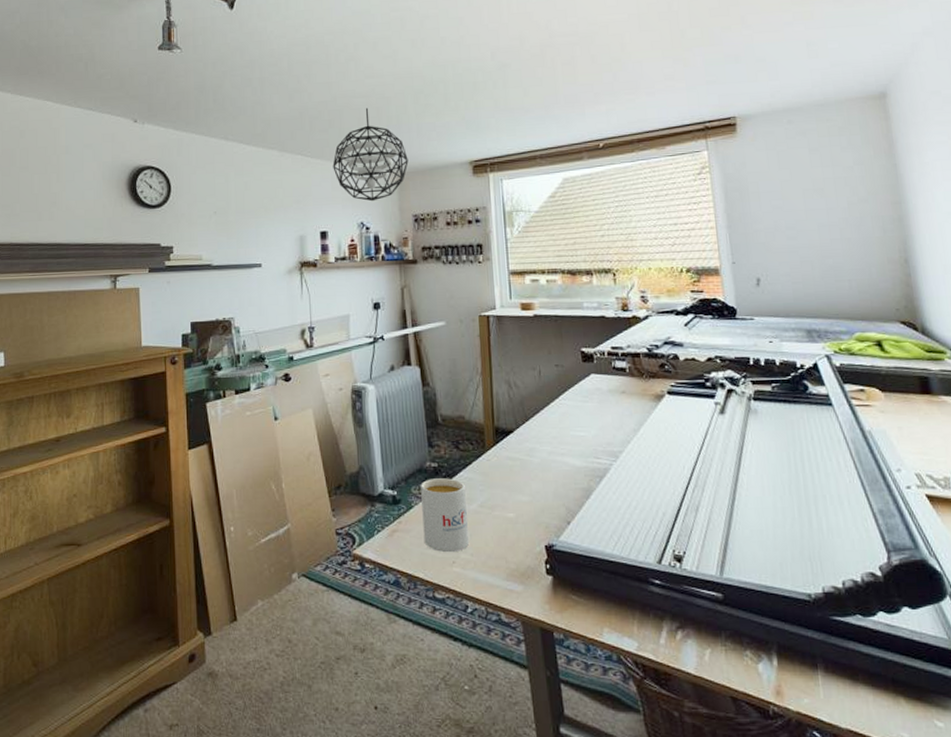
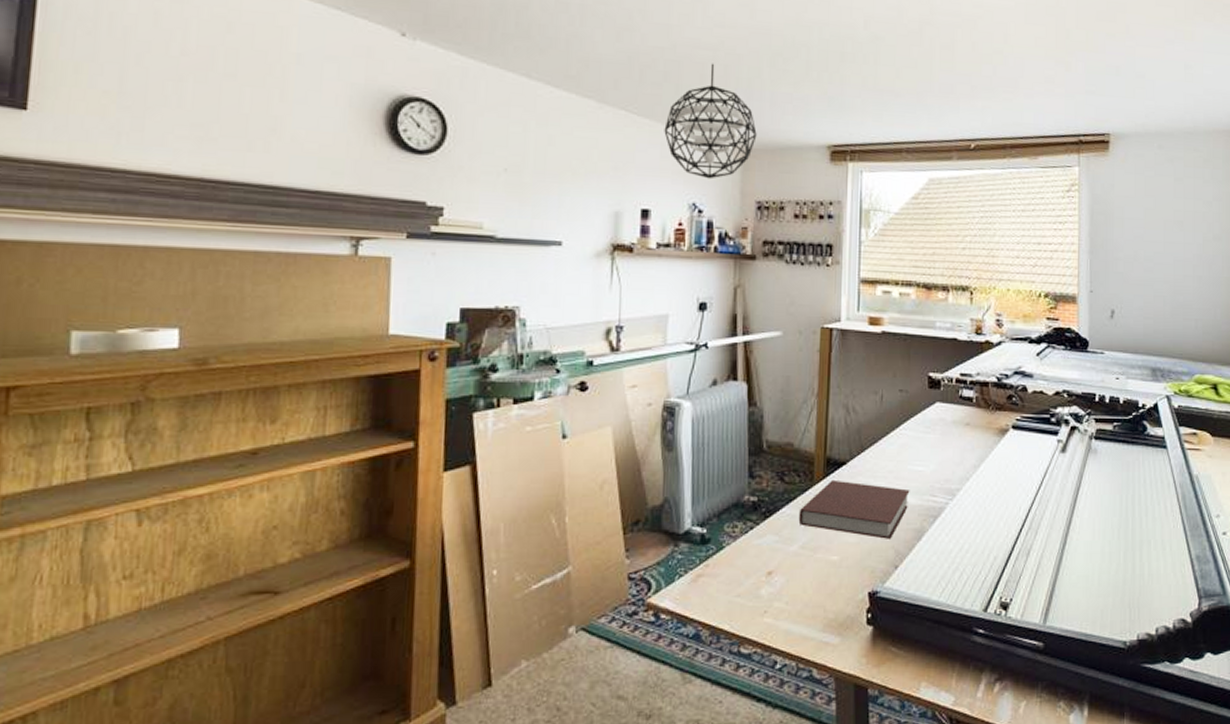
mug: present [421,478,470,553] -> none [733,515,786,601]
notebook: none [475,446,575,498] -> present [798,479,910,539]

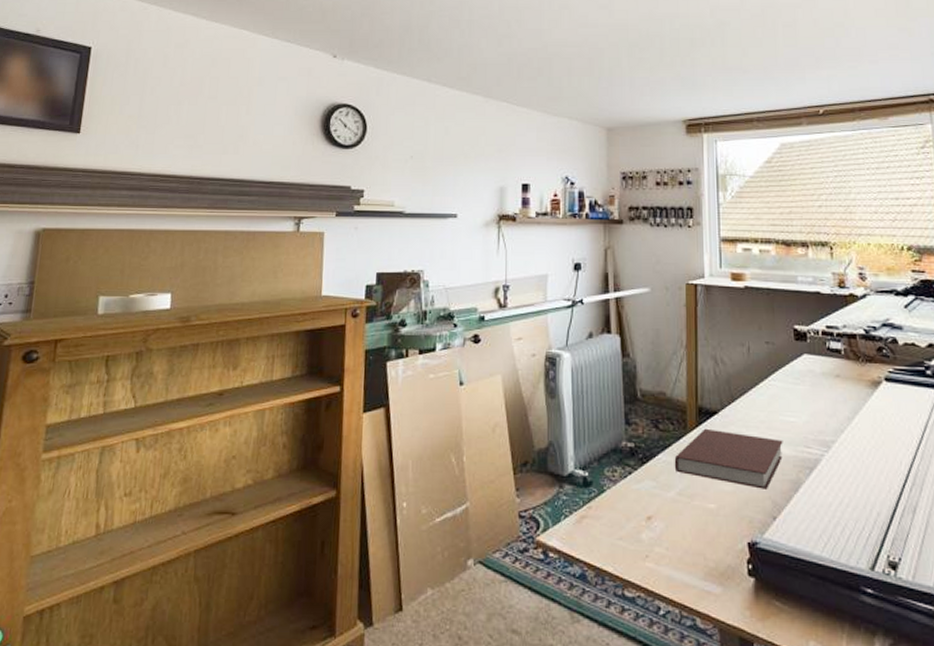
pendant light: present [664,63,757,179] -> none [539,57,619,156]

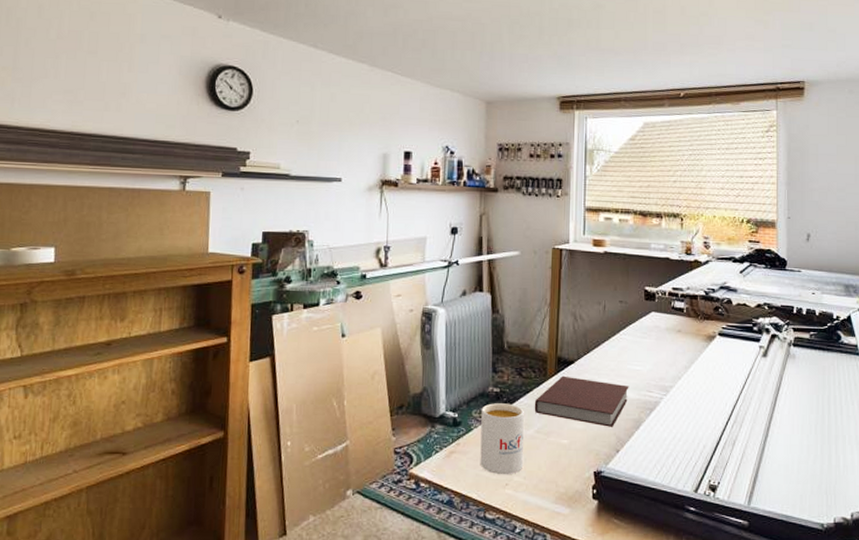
mug: none [615,460,665,545] -> present [480,403,524,475]

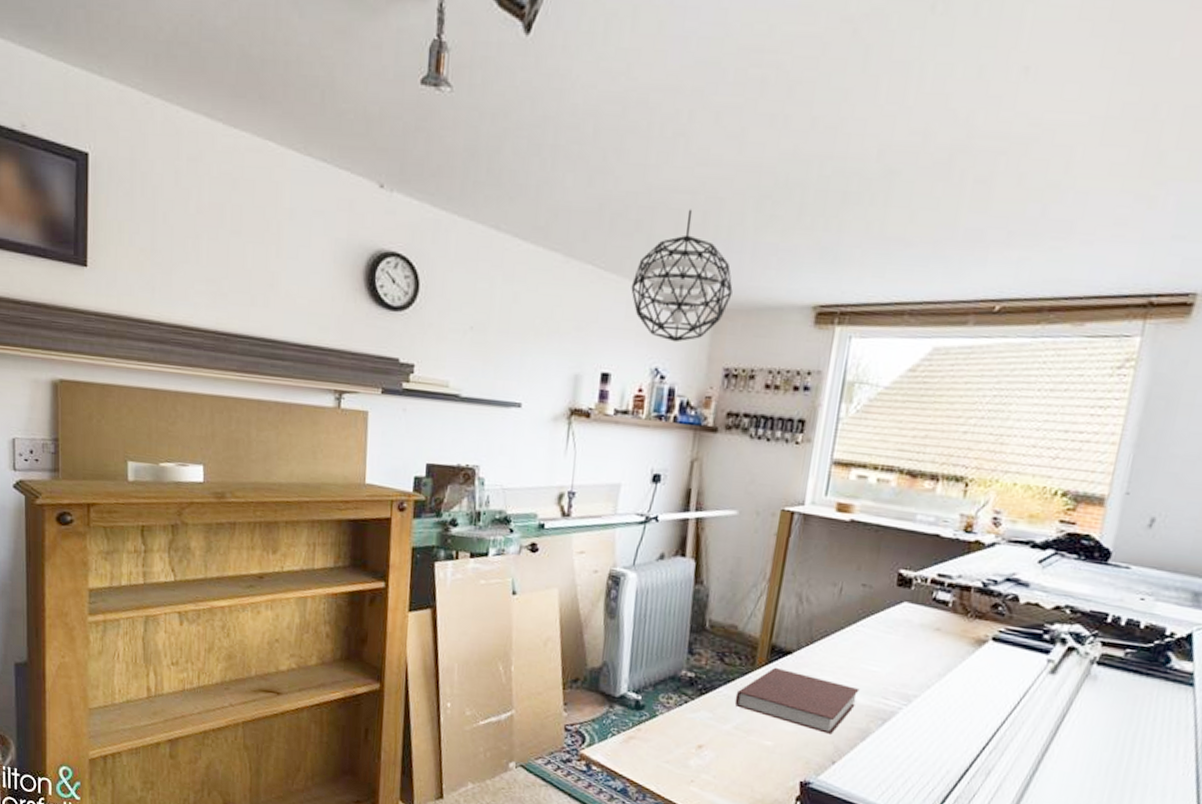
pendant light: none [422,31,498,127] -> present [631,209,733,343]
mug: present [480,403,524,475] -> none [662,689,722,771]

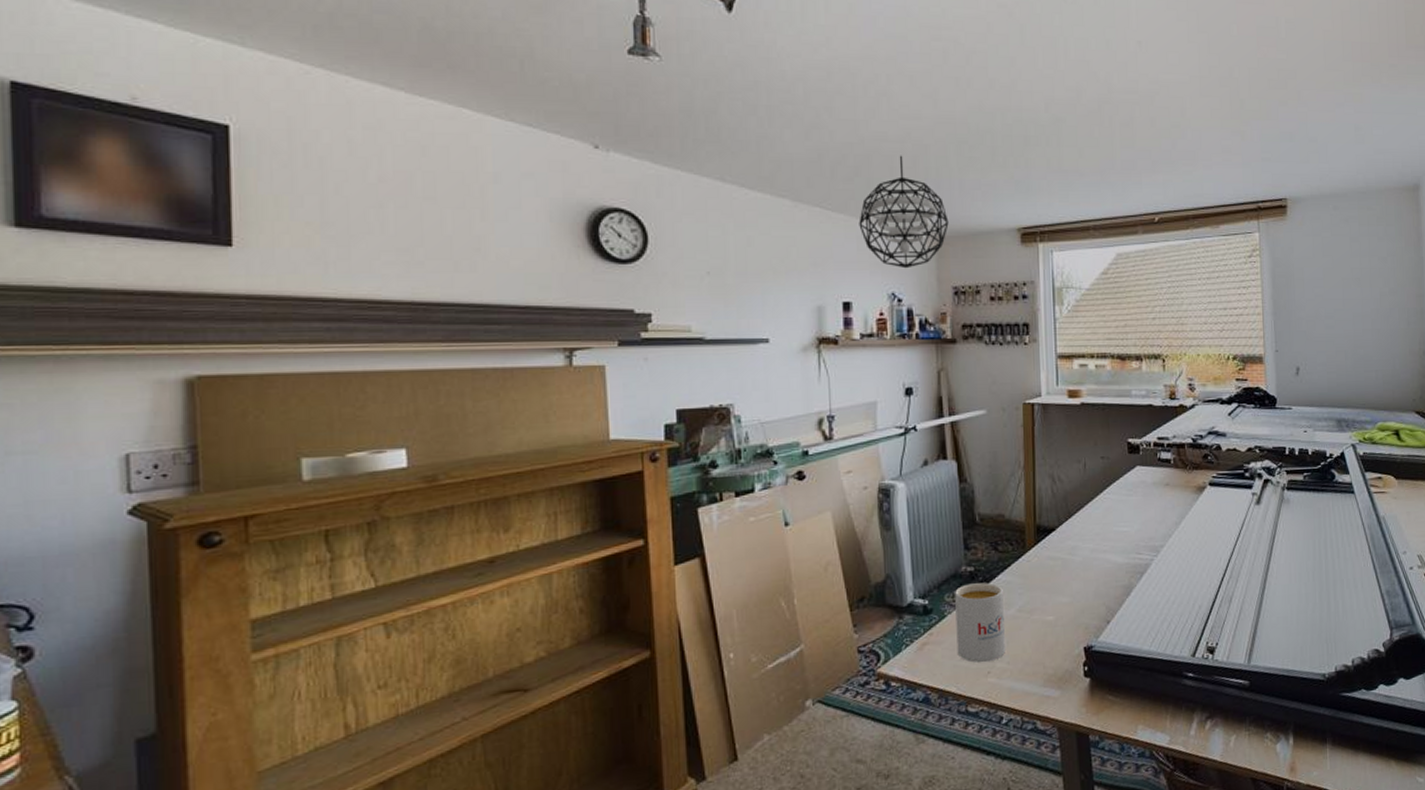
mug: none [662,689,722,771] -> present [955,582,1006,663]
notebook: present [734,667,860,734] -> none [1014,545,1117,597]

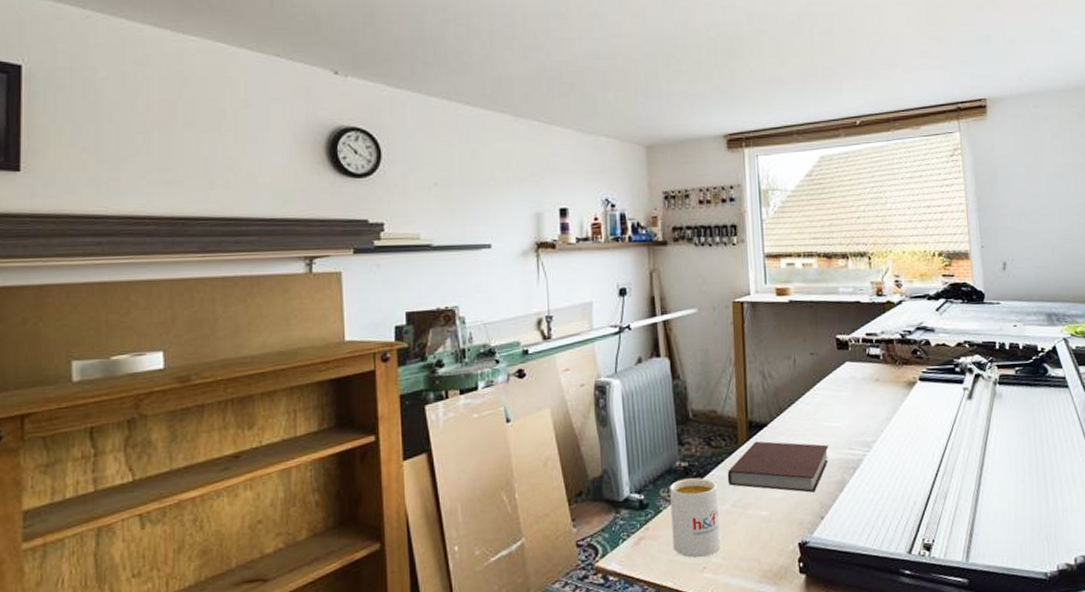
pendant light: present [859,155,949,269] -> none [574,70,658,176]
notebook: none [1014,545,1117,597] -> present [727,441,829,493]

